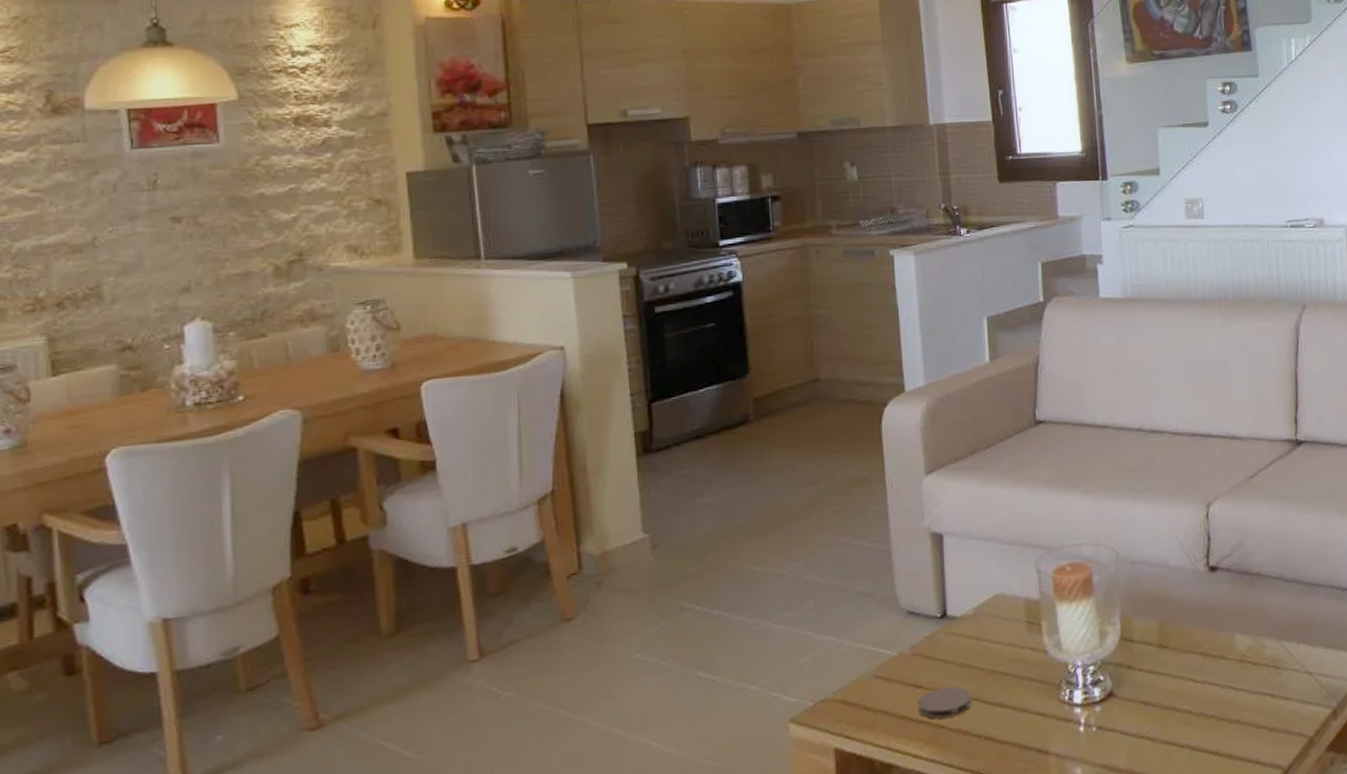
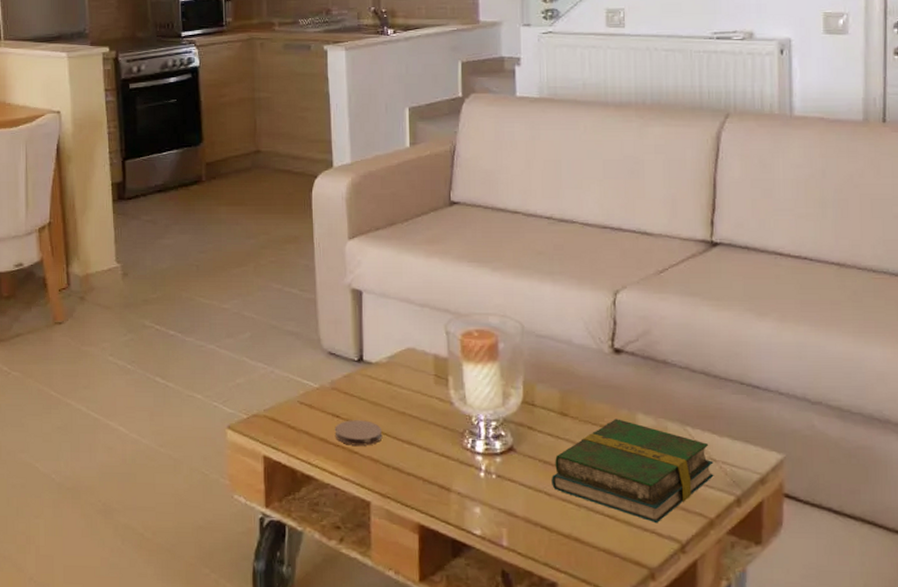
book: none [1154,643,1311,752] -> present [552,419,714,524]

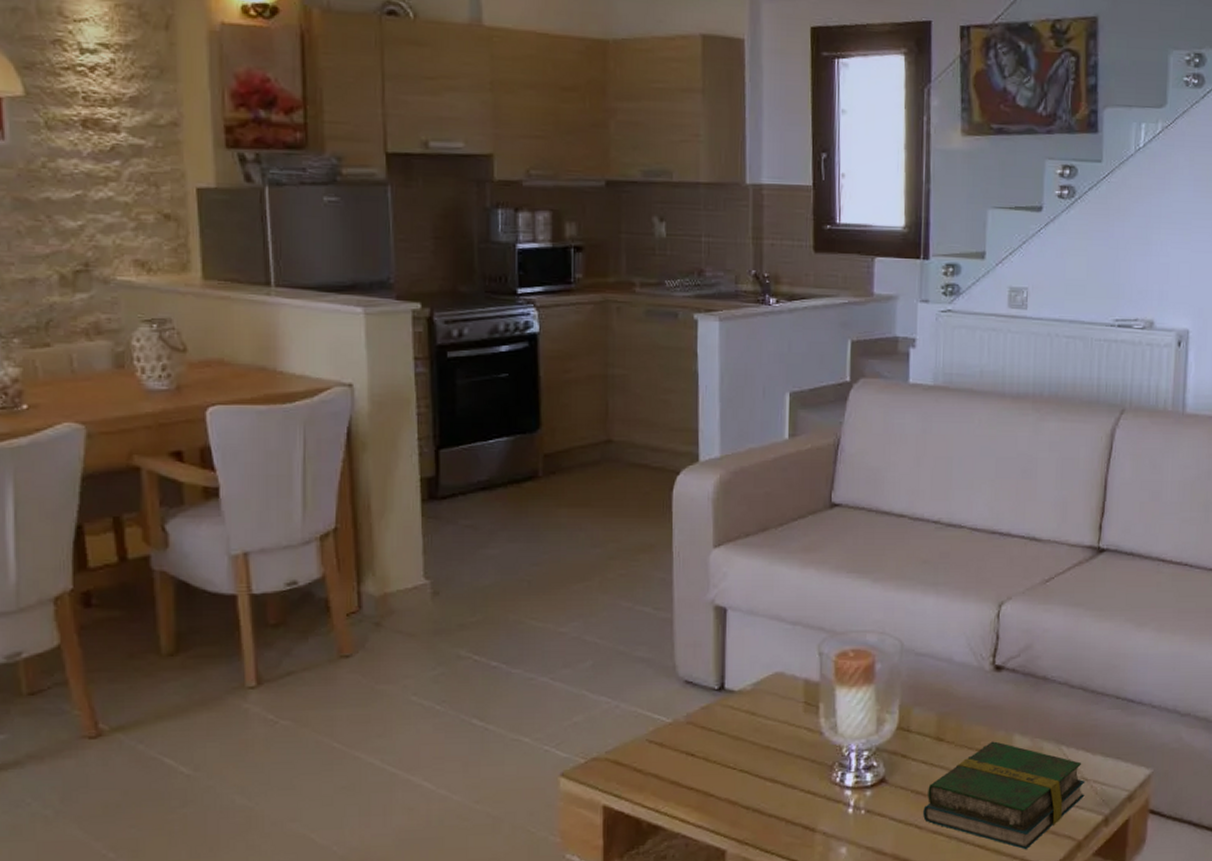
coaster: present [334,420,383,446] -> none [688,758,743,787]

